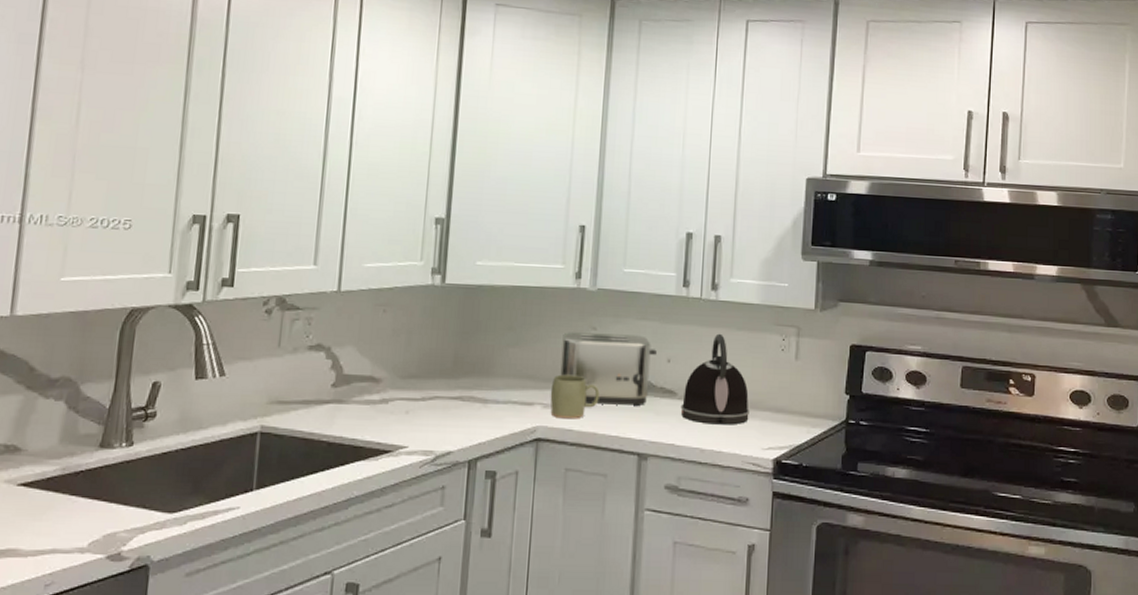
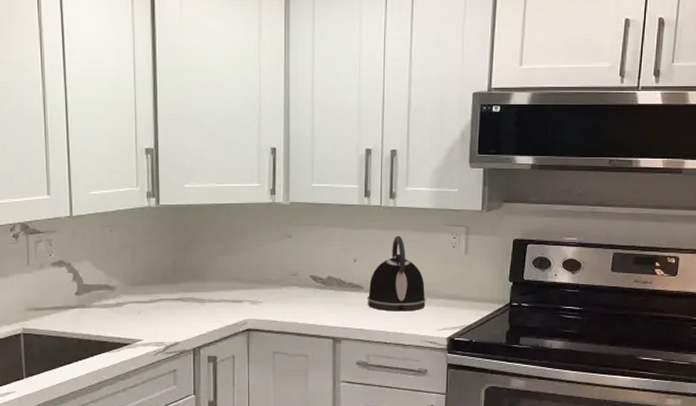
mug: present [550,374,600,419] -> none [256,276,298,312]
toaster: present [560,332,657,406] -> none [263,240,344,299]

